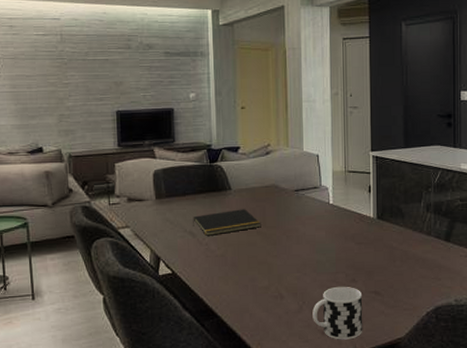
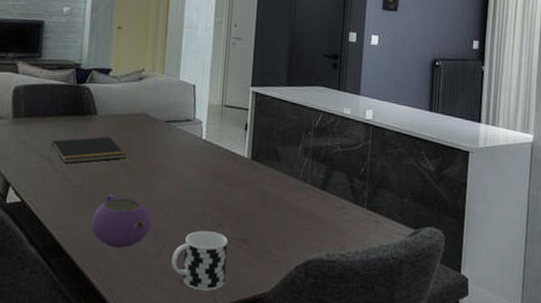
teapot: none [236,259,291,307] -> present [91,193,152,248]

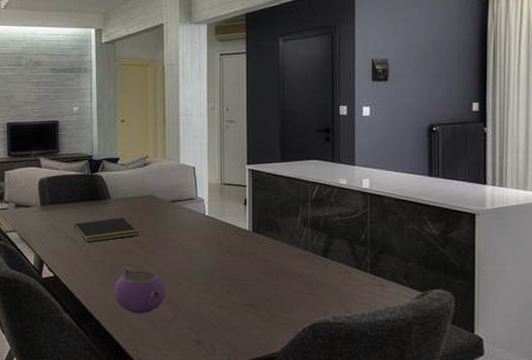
cup: present [171,230,229,291] -> none [187,297,238,351]

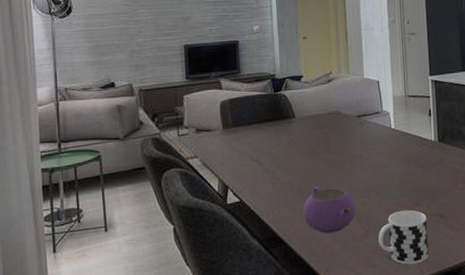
notepad: present [74,218,139,243] -> none [259,136,326,165]
cup: none [187,297,238,351] -> present [378,209,429,265]

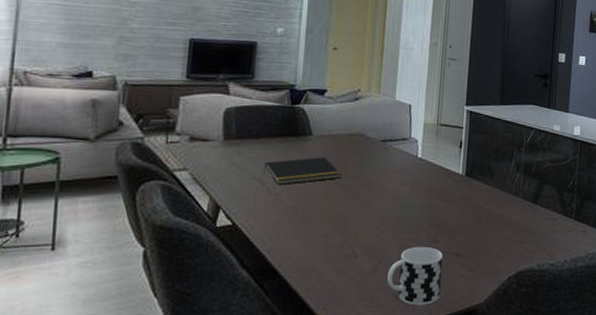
notepad: none [259,136,326,165] -> present [264,157,342,186]
teapot: present [302,186,357,233] -> none [305,213,368,267]

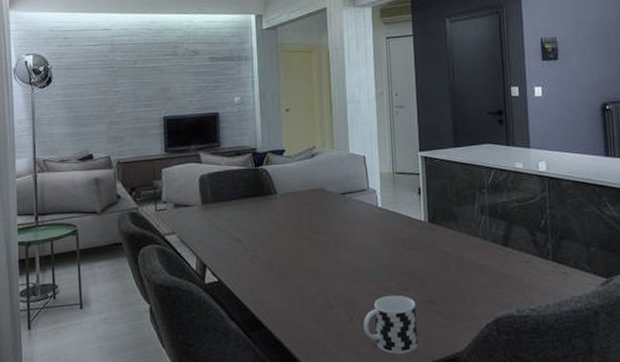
notepad: present [264,157,342,186] -> none [239,213,308,243]

